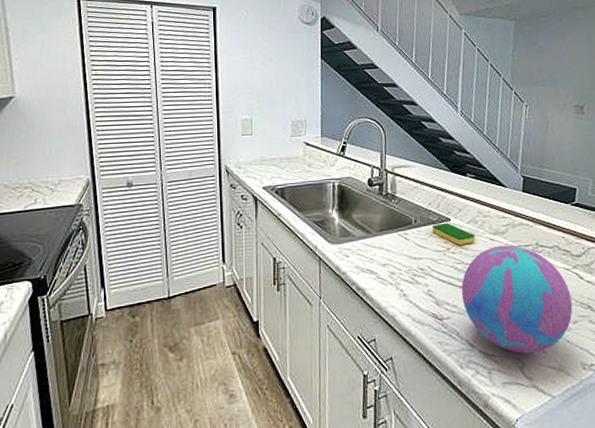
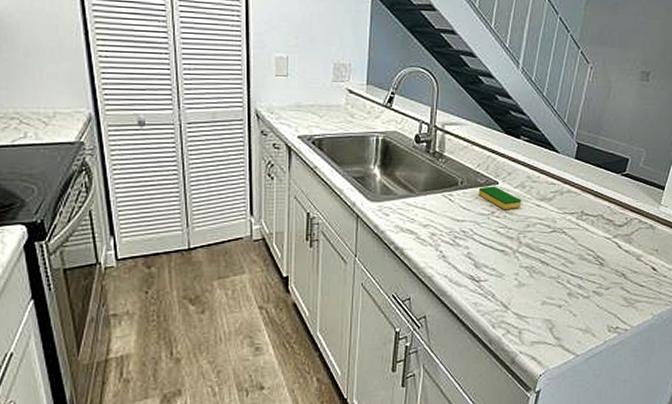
decorative ball: present [461,244,573,354] -> none [501,211,608,316]

